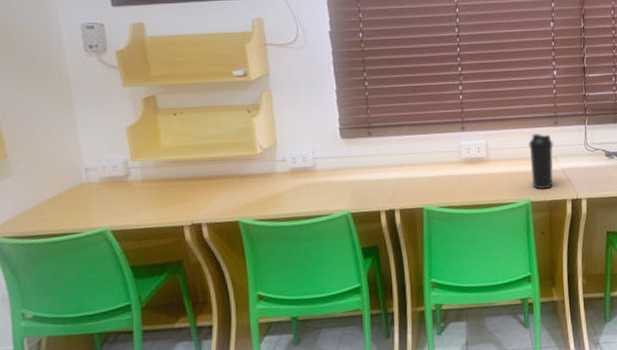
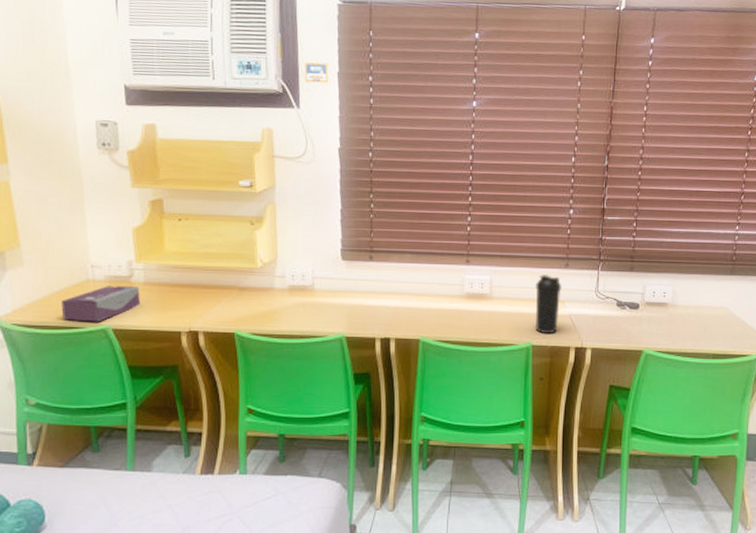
tissue box: none [55,185,139,227] -> present [61,286,140,322]

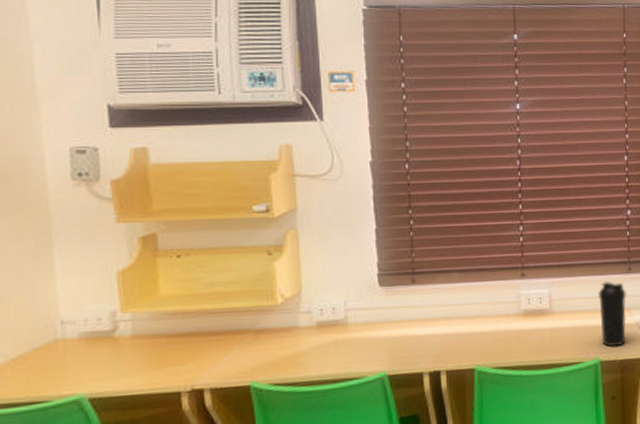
tissue box: present [61,286,140,322] -> none [18,342,127,395]

